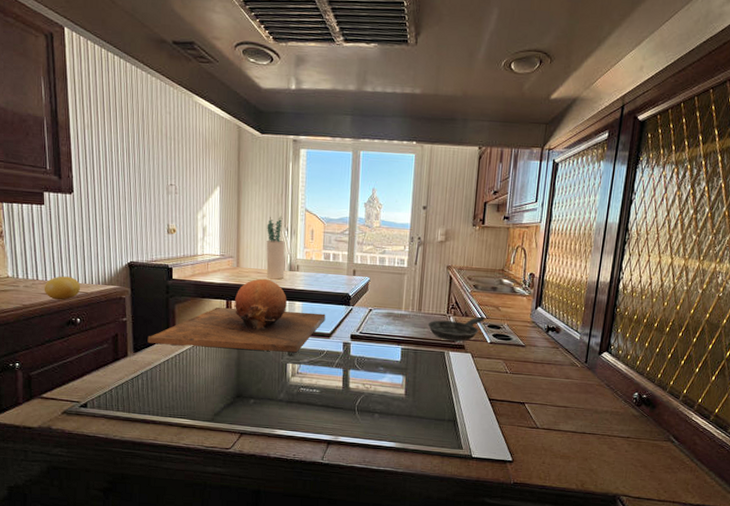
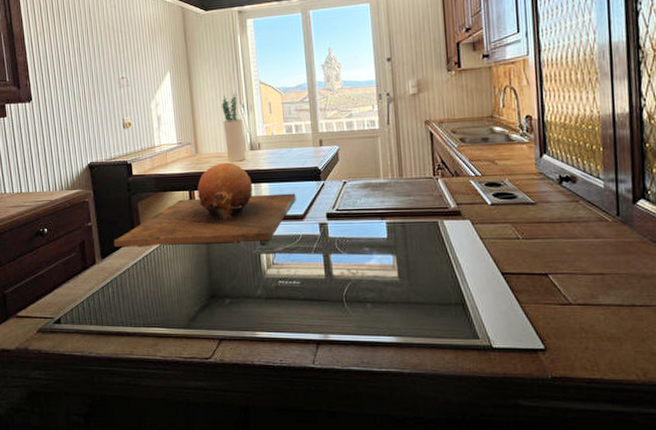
fruit: present [44,276,81,301] -> none [11,186,46,212]
frying pan: present [427,316,485,342] -> none [412,174,480,207]

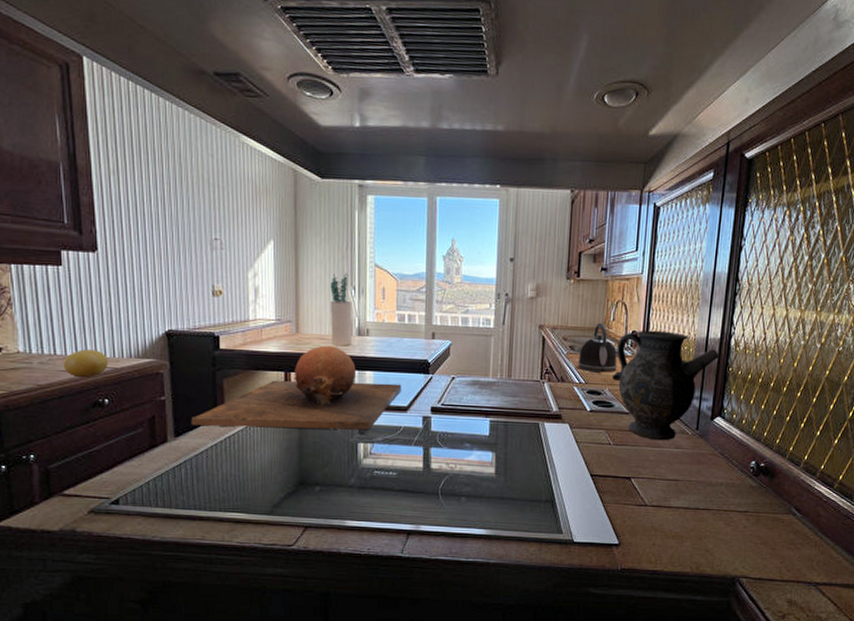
fruit: none [11,186,46,212] -> present [63,349,109,378]
kettle: none [471,110,515,164] -> present [577,322,617,373]
ewer: none [509,111,631,231] -> present [611,330,719,441]

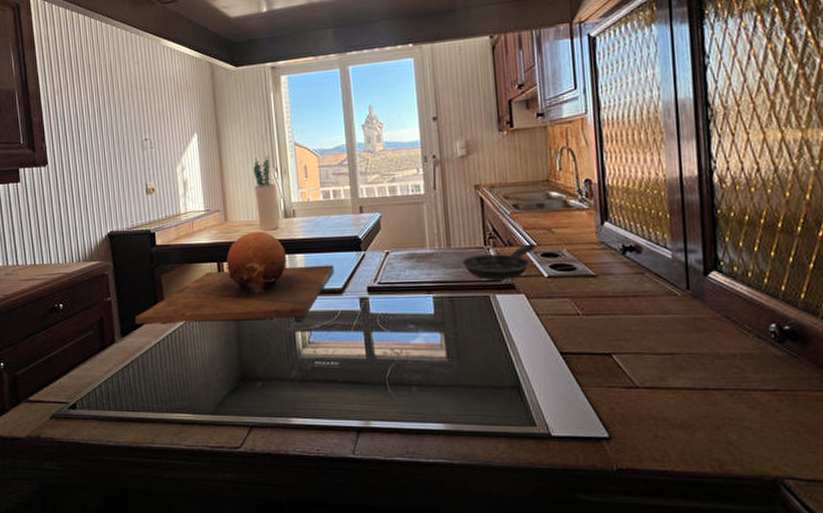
fruit: present [63,349,109,378] -> none [24,257,62,286]
frying pan: none [519,381,583,411] -> present [461,243,535,280]
kettle: present [577,322,617,373] -> none [525,174,574,232]
ewer: present [611,330,719,441] -> none [568,175,701,306]

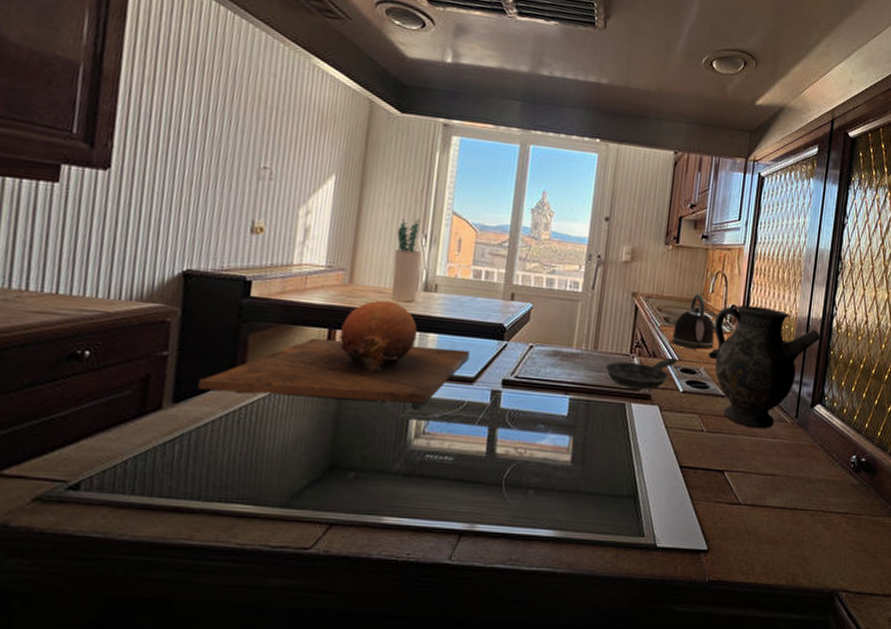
kettle: none [525,174,574,232] -> present [671,293,715,350]
ewer: none [568,175,701,306] -> present [707,305,821,429]

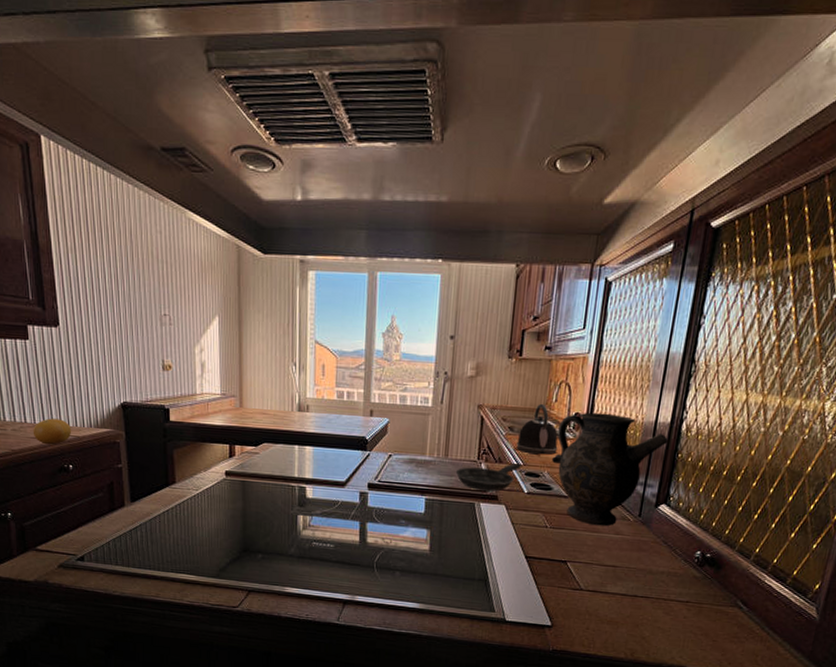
fruit: none [35,286,100,323] -> present [32,418,72,445]
chopping board: present [197,300,470,404] -> none [145,420,340,503]
vase: present [391,218,421,303] -> none [271,348,293,422]

